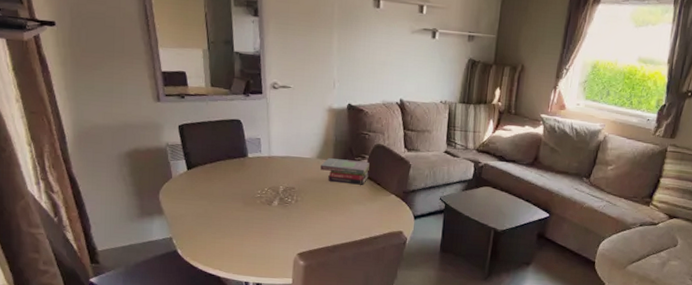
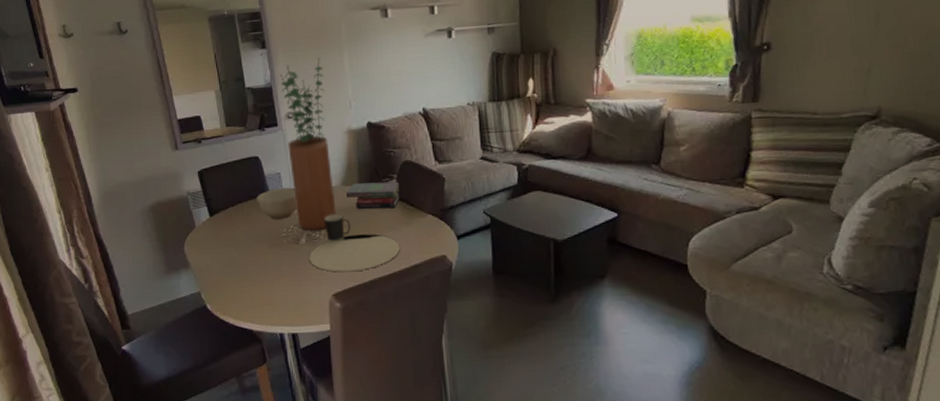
bowl: none [235,152,274,181] -> present [256,187,298,219]
vase: none [269,34,312,196] -> present [280,57,336,231]
placemat: none [279,203,363,236] -> present [309,234,400,272]
mug: none [296,182,321,208] -> present [323,214,351,242]

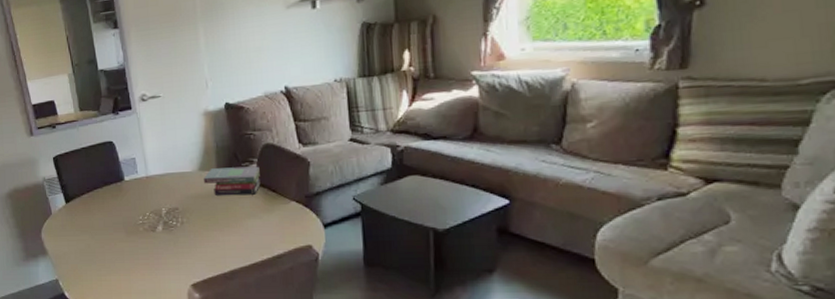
bowl: present [256,187,298,219] -> none [112,173,154,206]
vase: present [280,57,336,231] -> none [133,35,194,218]
placemat: present [309,234,400,272] -> none [166,222,262,262]
mug: present [323,214,351,242] -> none [180,200,209,230]

